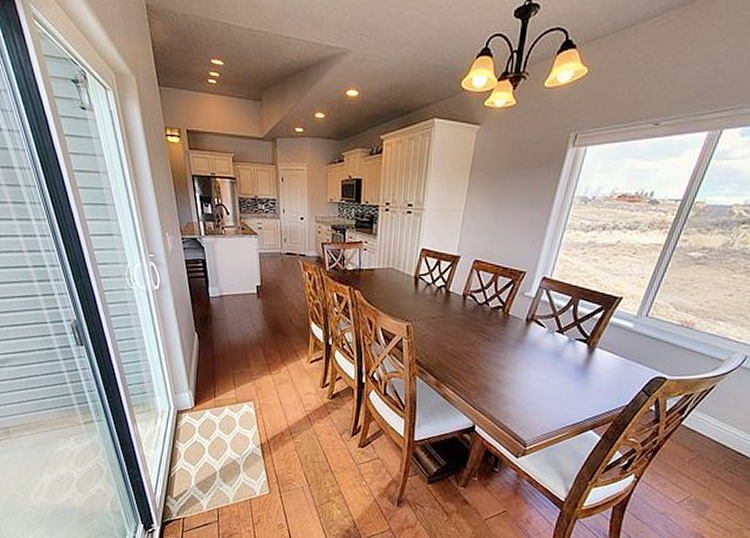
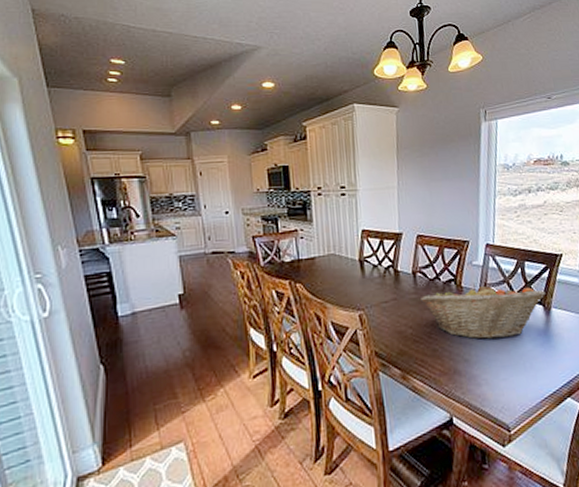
fruit basket: none [466,313,593,368] -> present [421,283,545,340]

